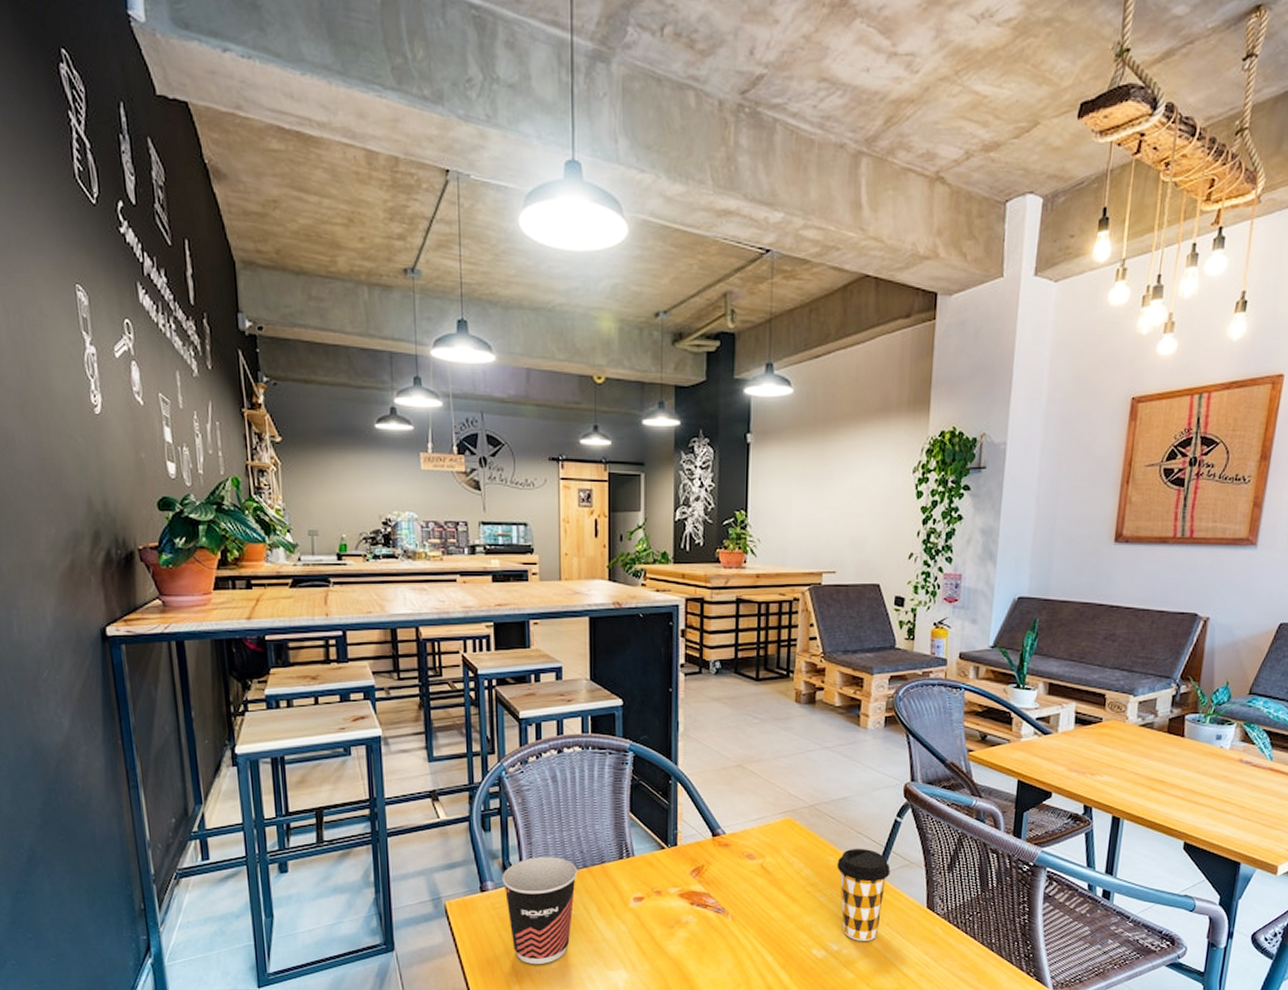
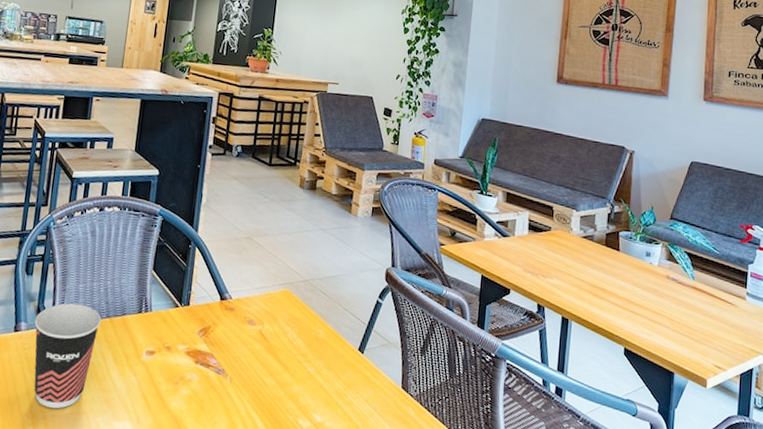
coffee cup: present [837,848,891,941] -> none [325,323,371,416]

